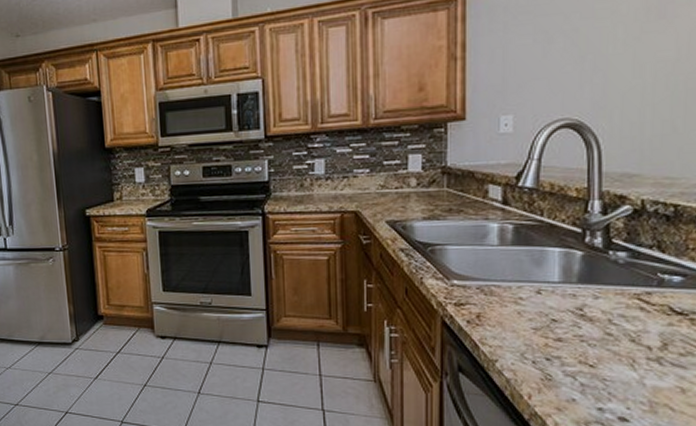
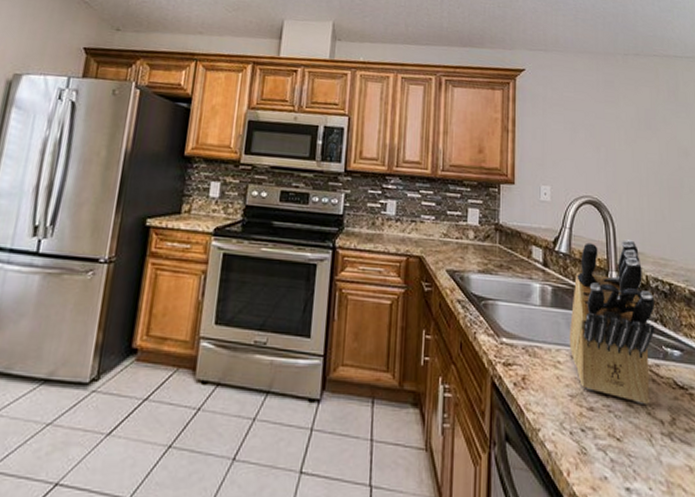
knife block: none [533,162,652,332] -> present [569,239,655,404]

